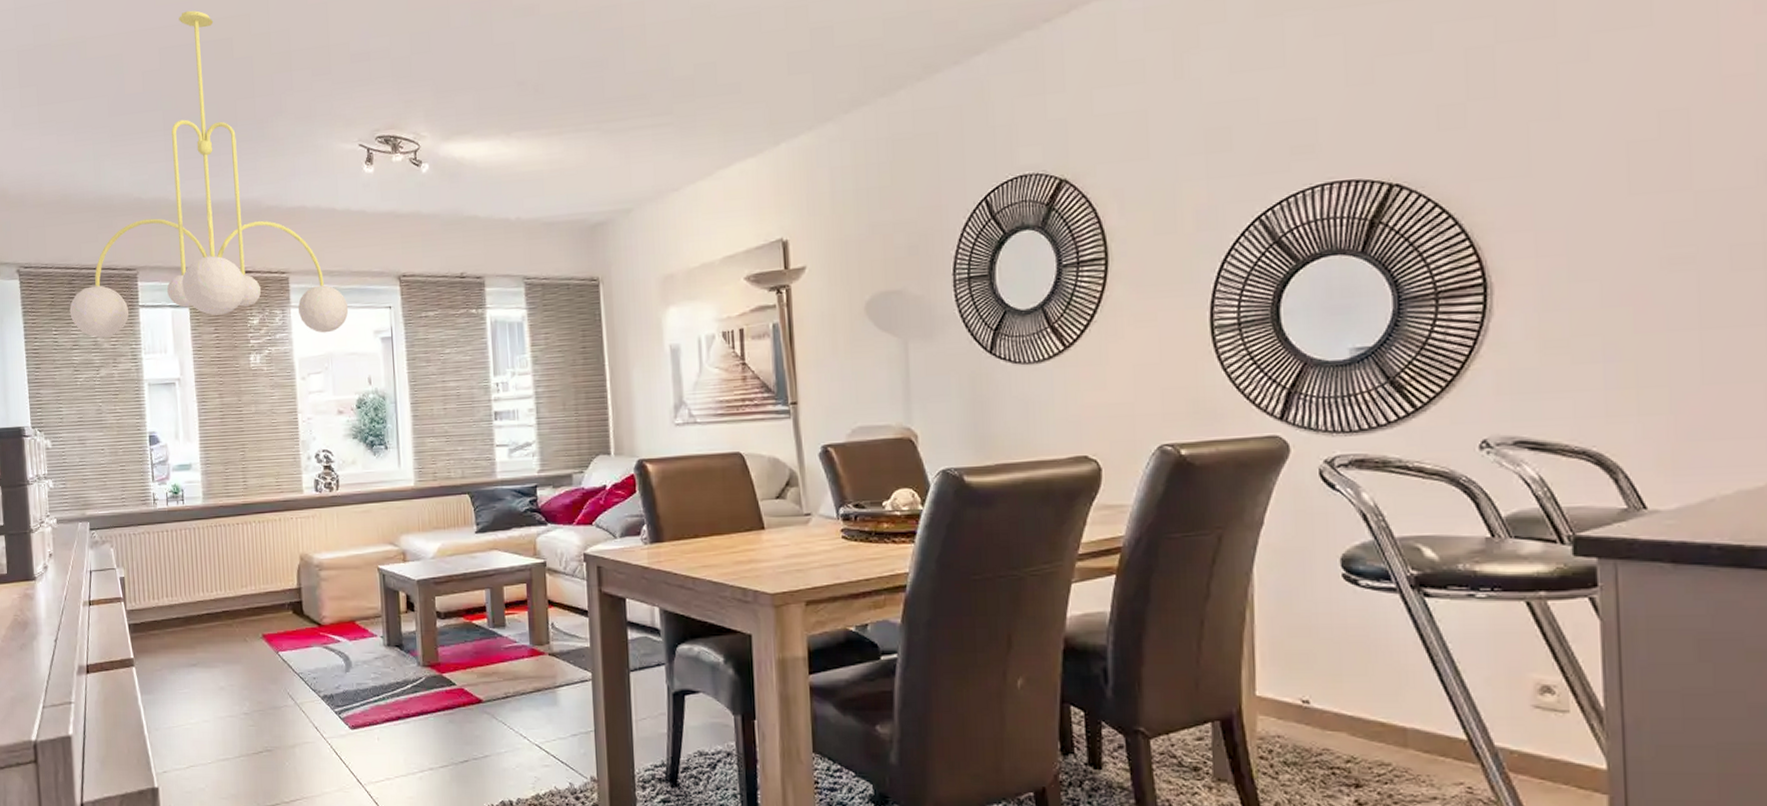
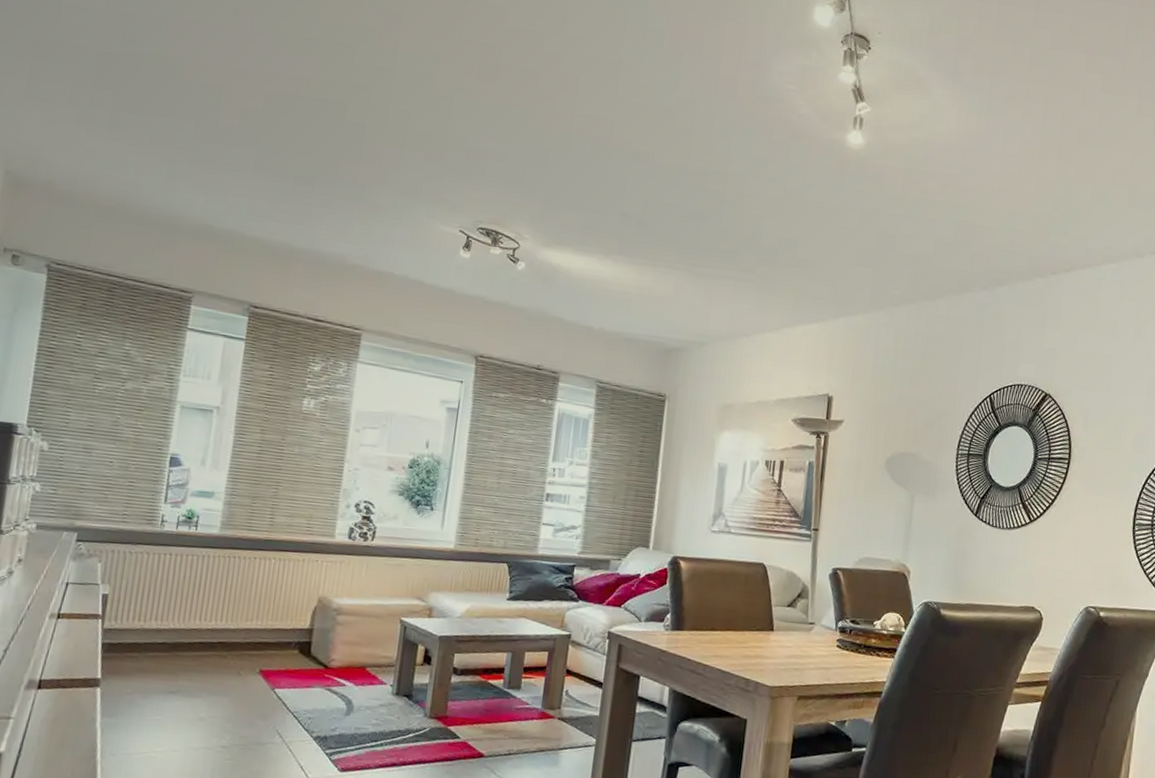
chandelier: present [69,10,349,338] -> none [102,65,419,393]

